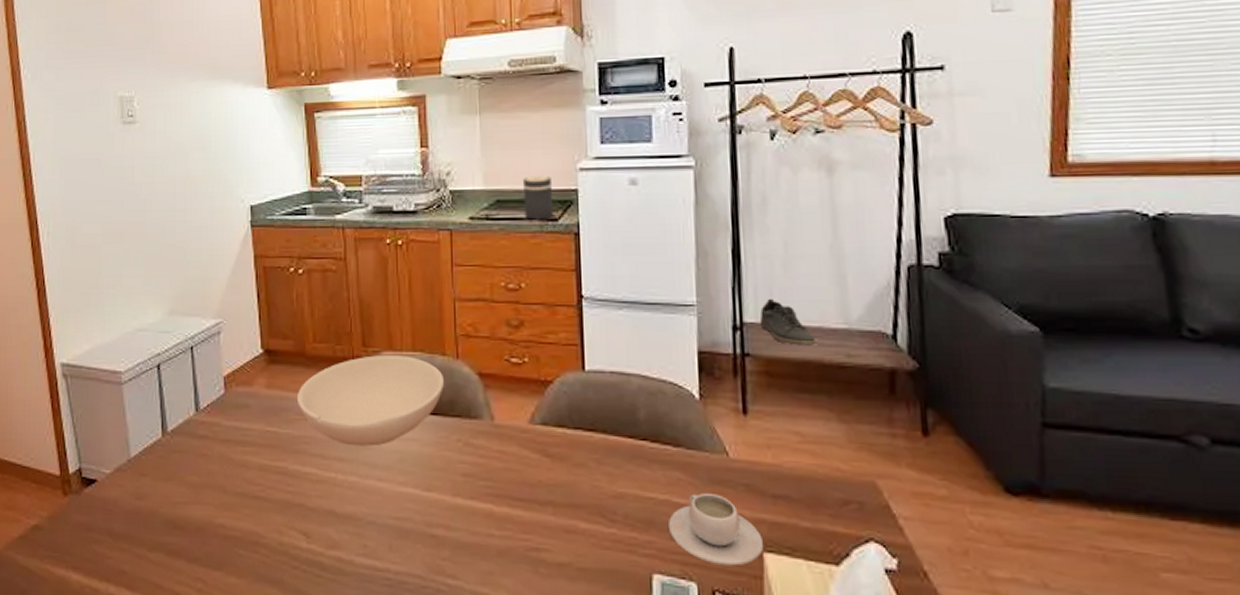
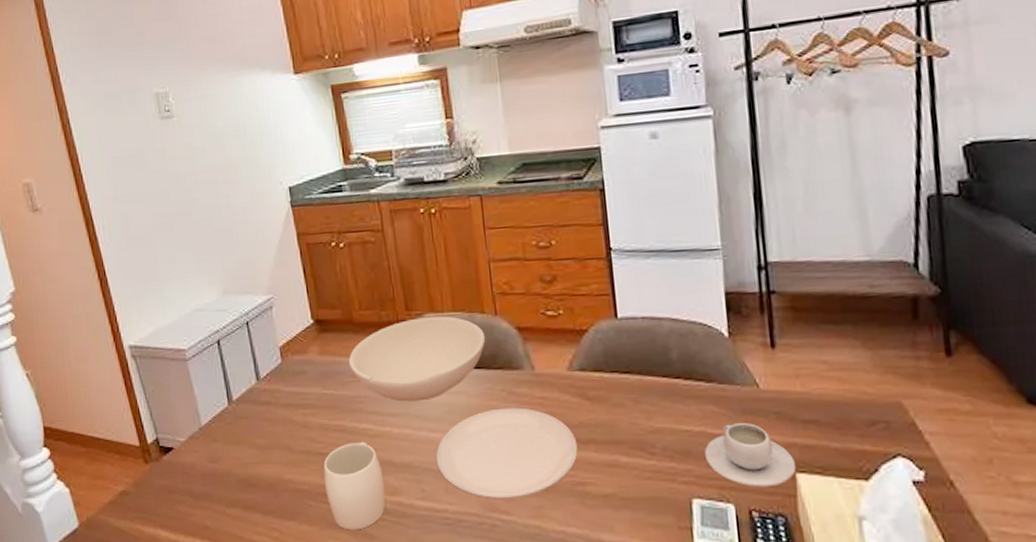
mug: none [258,486,323,587] -> present [323,441,386,530]
plate: none [382,460,534,562] -> present [436,407,578,499]
cylinder: present [523,175,554,220] -> none [547,136,579,180]
shoe: present [759,298,816,346] -> none [783,237,839,280]

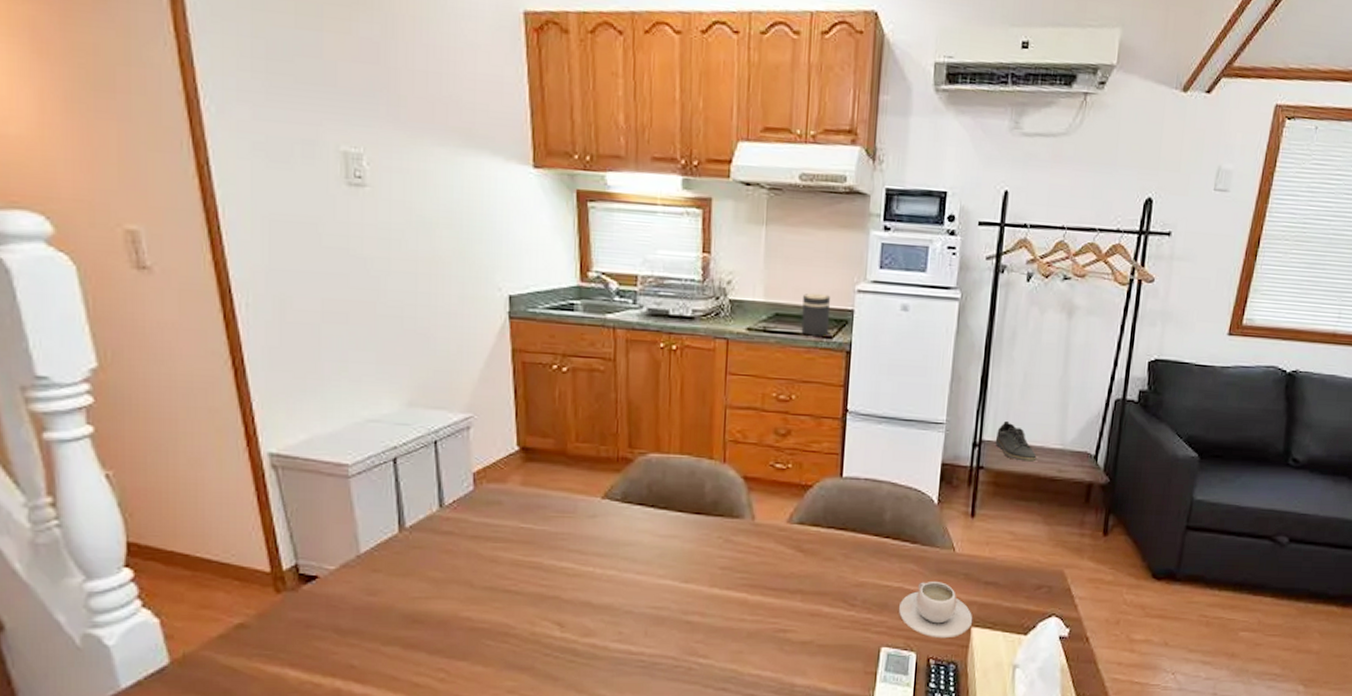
mug: present [323,441,386,530] -> none [508,580,578,672]
bowl: present [348,316,485,402] -> none [554,457,709,543]
plate: present [436,407,578,499] -> none [639,555,785,643]
cylinder: none [547,136,579,180] -> present [801,293,831,336]
shoe: none [783,237,839,280] -> present [995,420,1037,462]

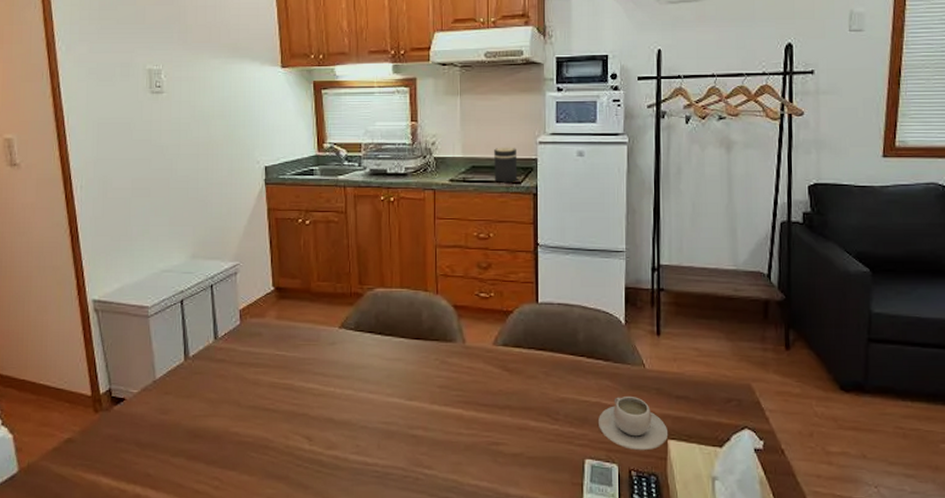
shoe: present [995,420,1037,462] -> none [672,246,713,283]

